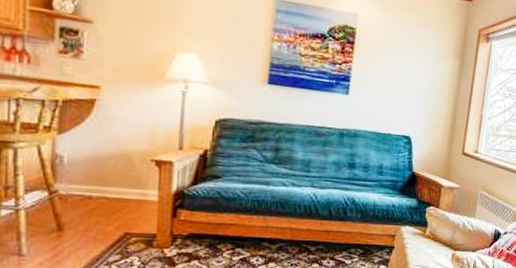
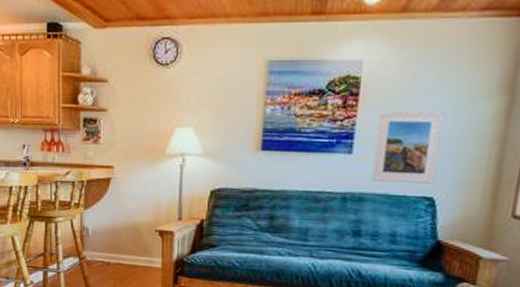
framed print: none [363,60,418,125] -> present [371,111,444,184]

